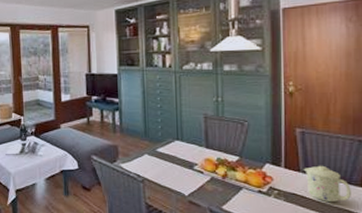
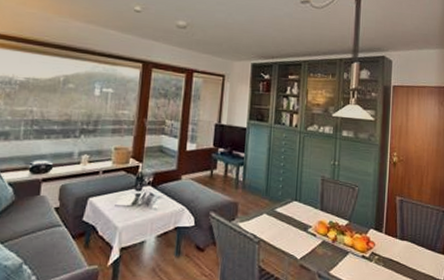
mug: present [303,165,351,203] -> none [400,232,435,269]

